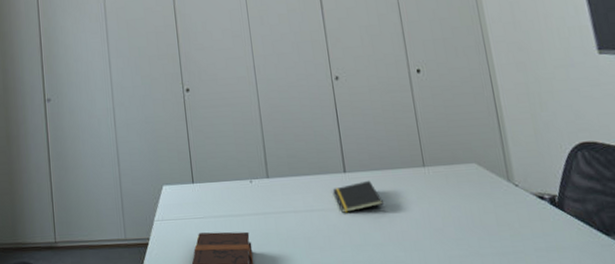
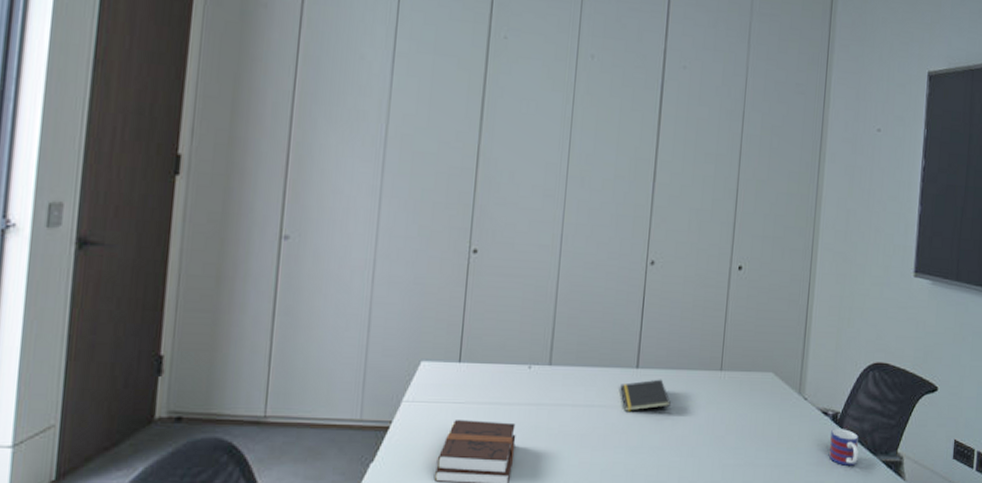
mug: none [552,211,591,249] -> present [829,429,859,466]

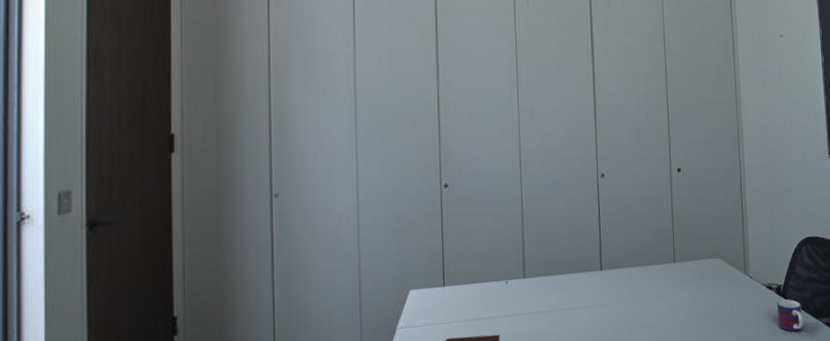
notepad: present [620,379,671,411] -> none [588,277,634,310]

